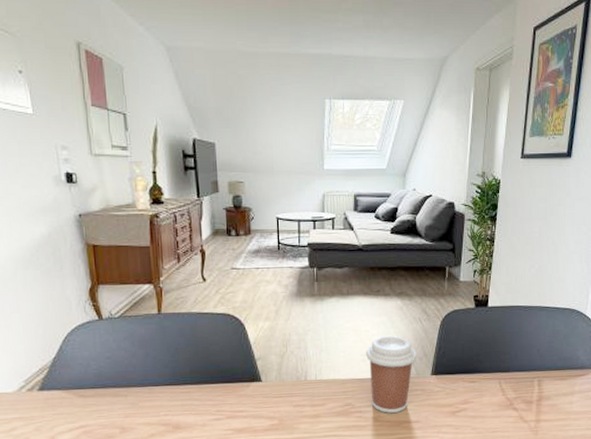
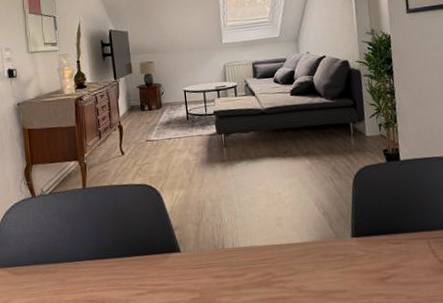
coffee cup: present [365,335,418,413] -> none [280,196,334,282]

